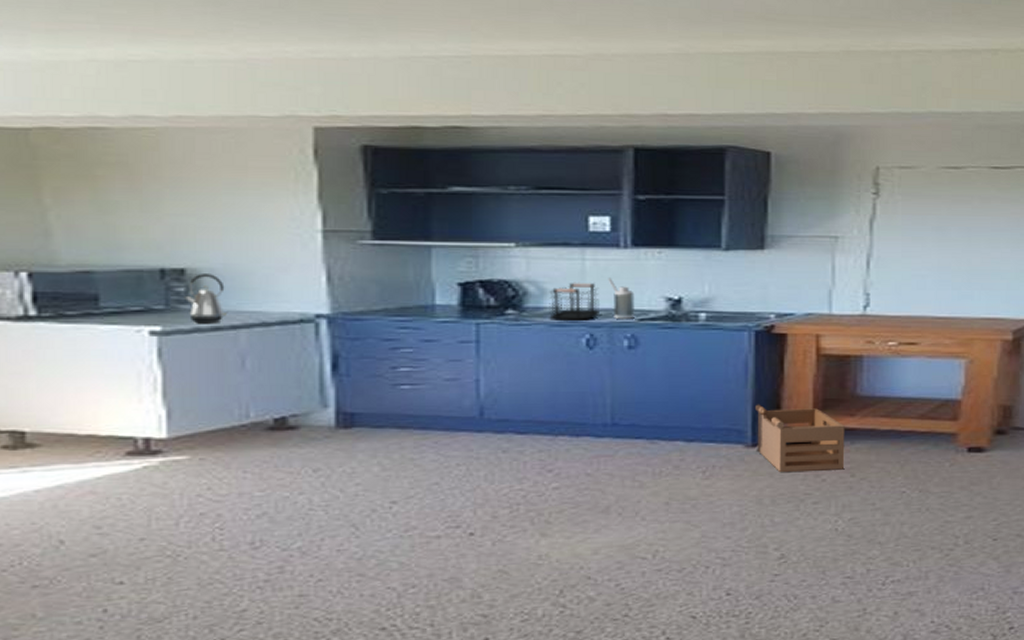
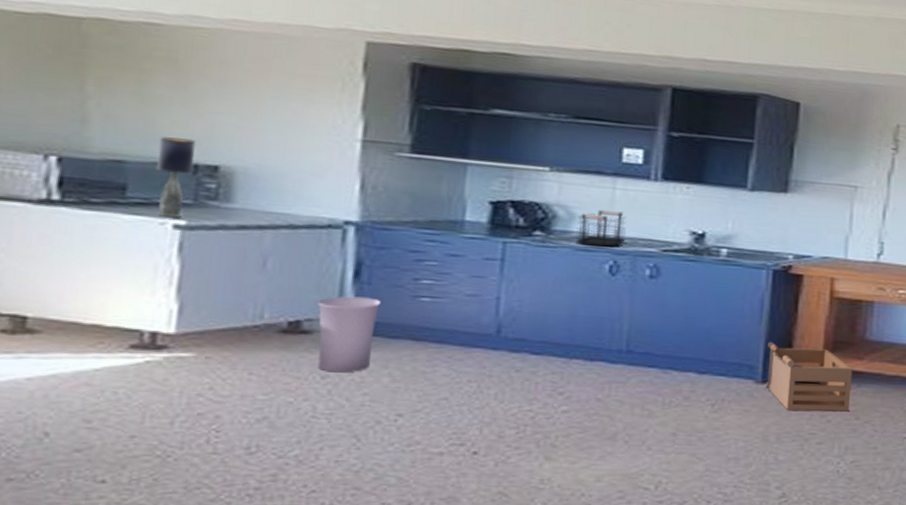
table lamp: none [123,244,160,326] -> present [155,136,196,219]
kettle: present [184,274,227,324] -> none [213,172,257,223]
waste bin: none [300,389,362,465] -> present [317,296,382,373]
soap dispenser: present [608,278,635,319] -> none [636,208,661,249]

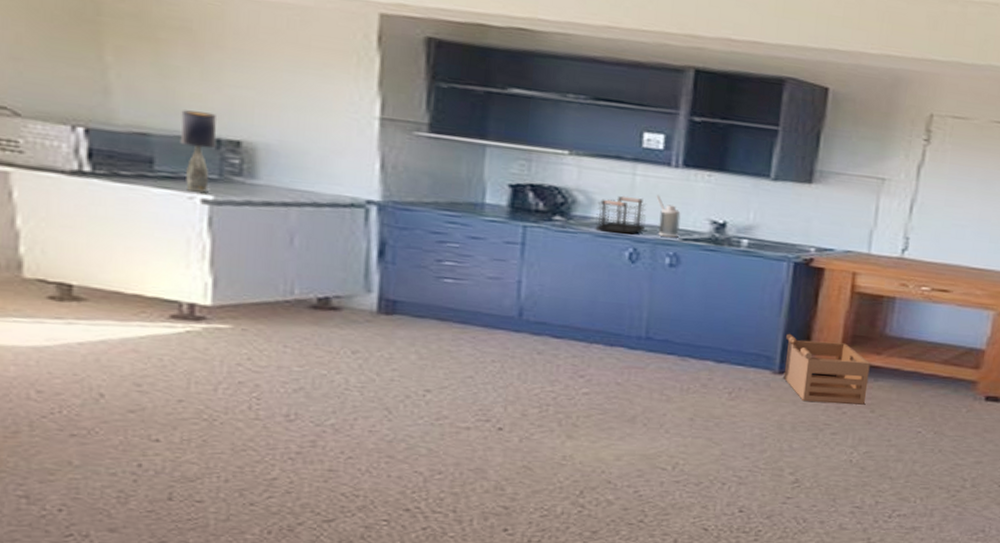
waste bin: present [317,296,382,373] -> none [344,274,406,349]
soap dispenser: none [636,208,661,249] -> present [656,195,681,238]

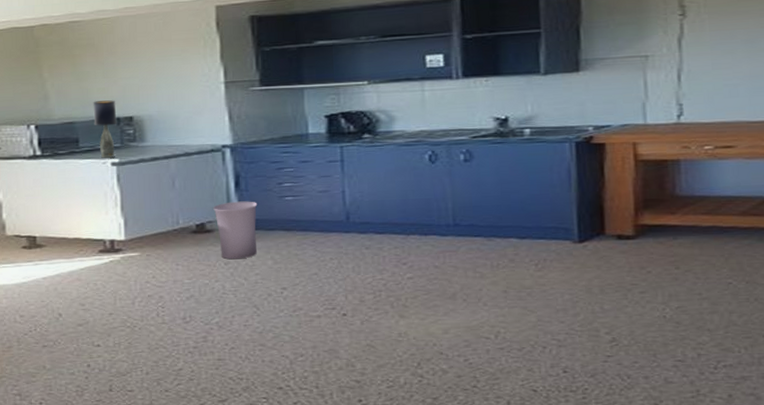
waste bin: none [344,274,406,349] -> present [213,201,258,260]
dish rack: present [595,195,647,235] -> none [396,109,439,142]
soap dispenser: present [656,195,681,238] -> none [444,104,468,137]
wooden crate: present [783,333,870,405] -> none [579,205,669,266]

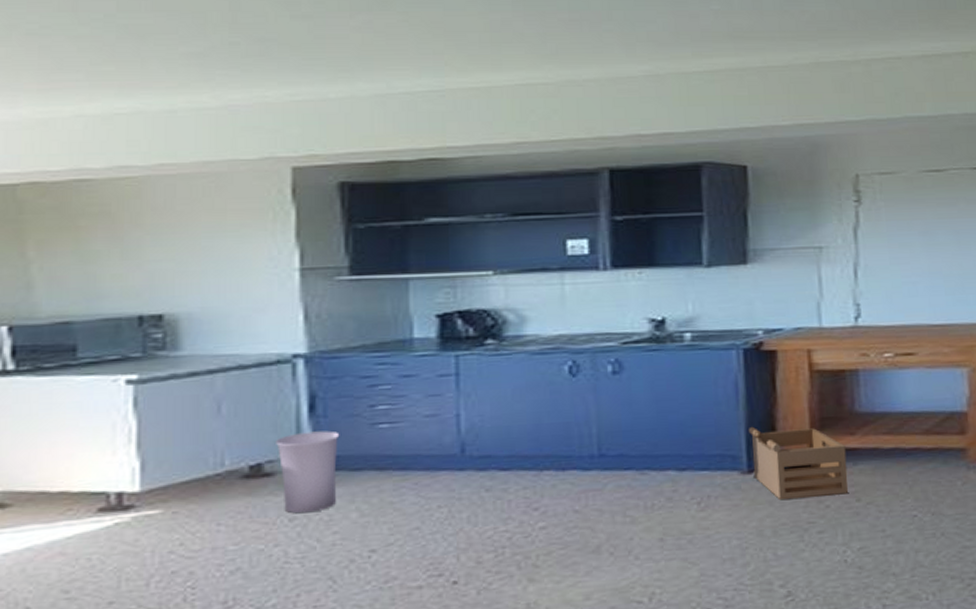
table lamp: present [93,100,117,159] -> none [102,291,139,375]
wooden crate: none [579,205,669,266] -> present [748,426,849,501]

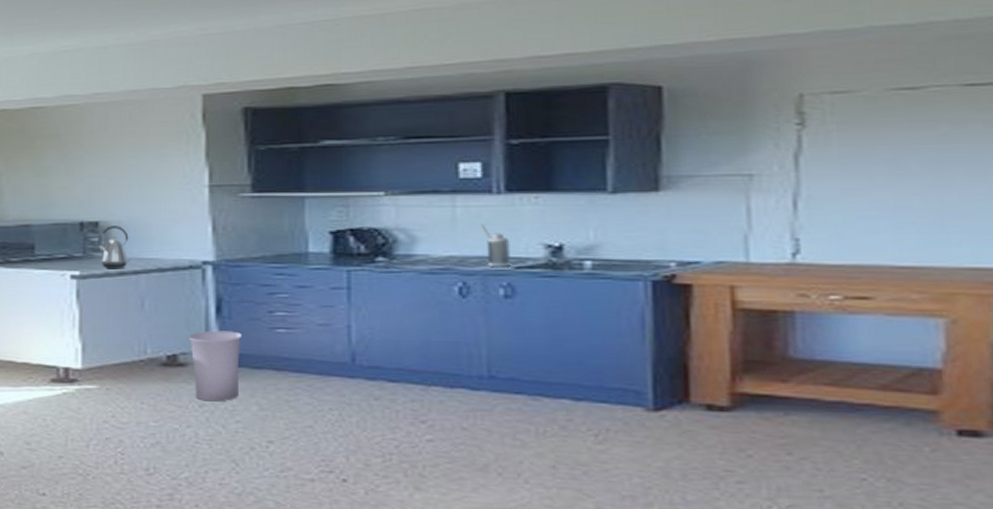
kettle: none [161,318,203,370] -> present [97,226,130,269]
soap dispenser: none [588,301,618,343] -> present [480,224,511,267]
wooden crate: present [748,426,849,501] -> none [655,362,777,446]

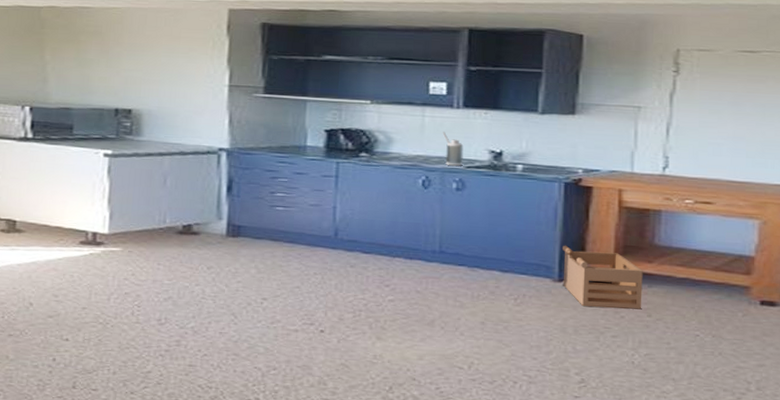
kettle: present [97,226,130,269] -> none [129,113,157,151]
waste bin: present [188,330,242,402] -> none [202,206,248,265]
wooden crate: none [655,362,777,446] -> present [561,245,643,310]

